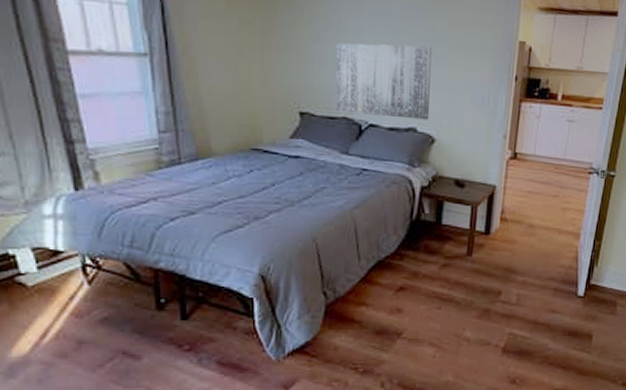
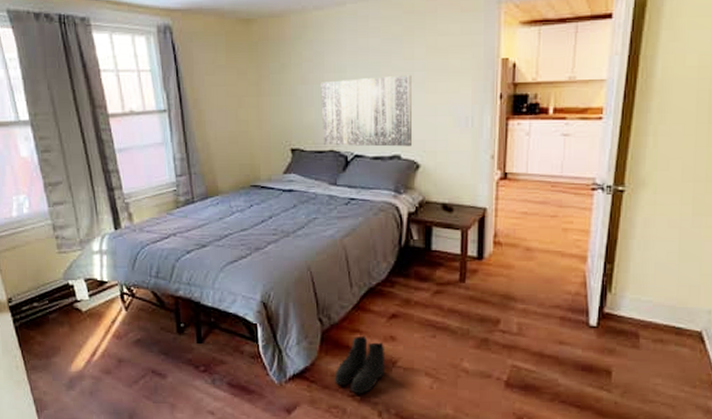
boots: none [337,308,391,366] -> present [335,335,386,394]

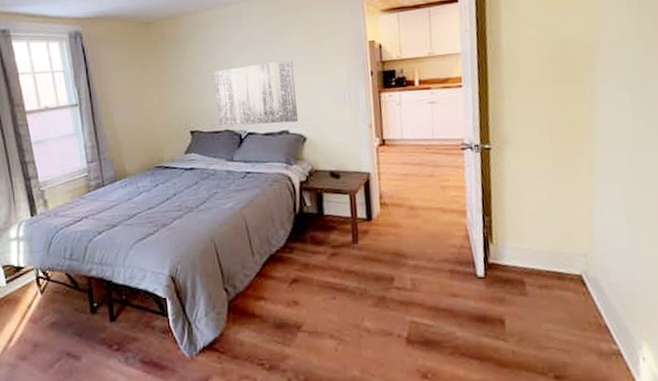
boots: present [335,335,386,394] -> none [243,302,291,362]

